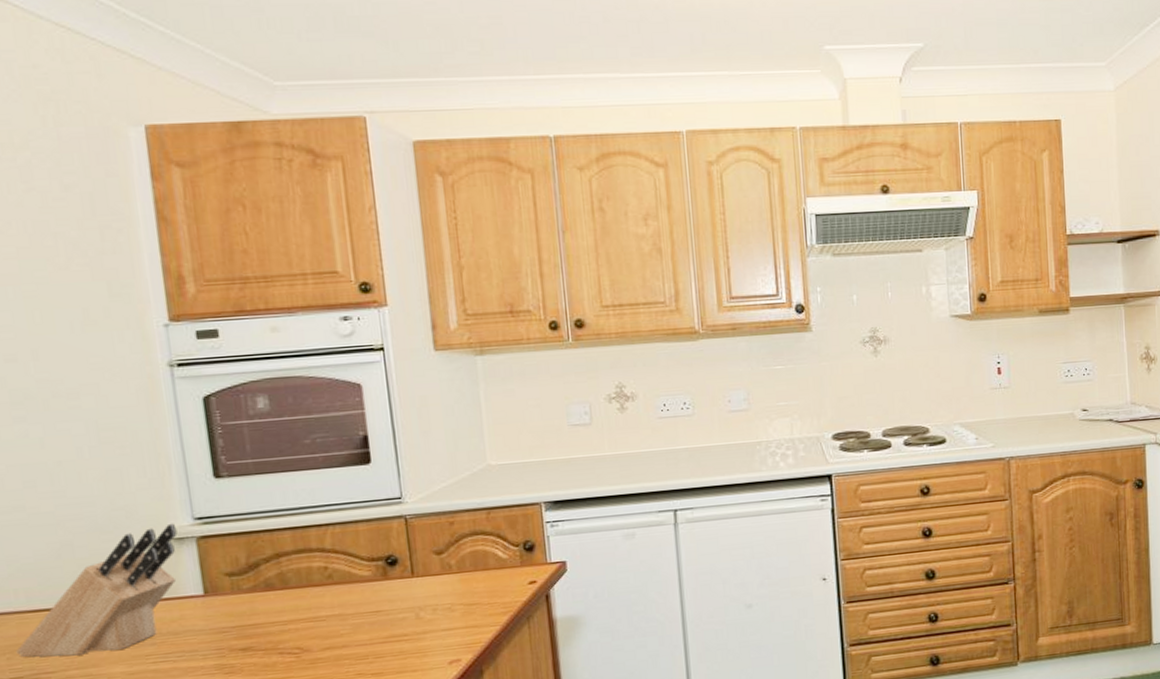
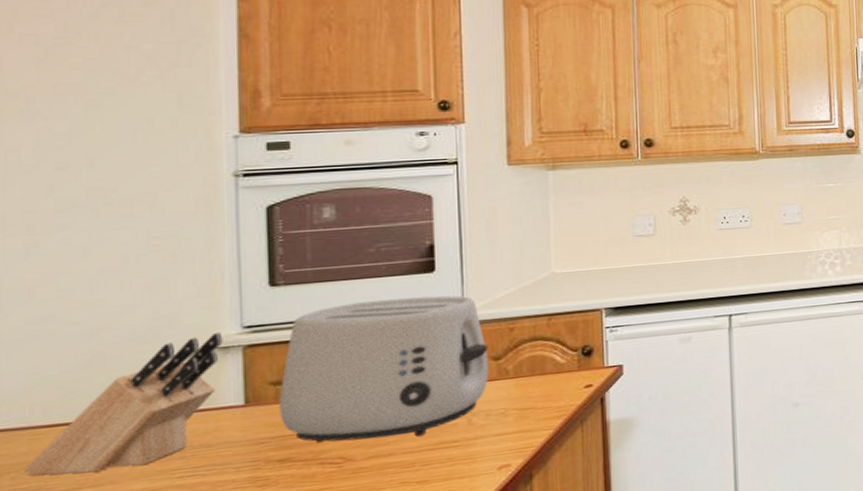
toaster: none [235,488,433,634] -> present [279,295,489,443]

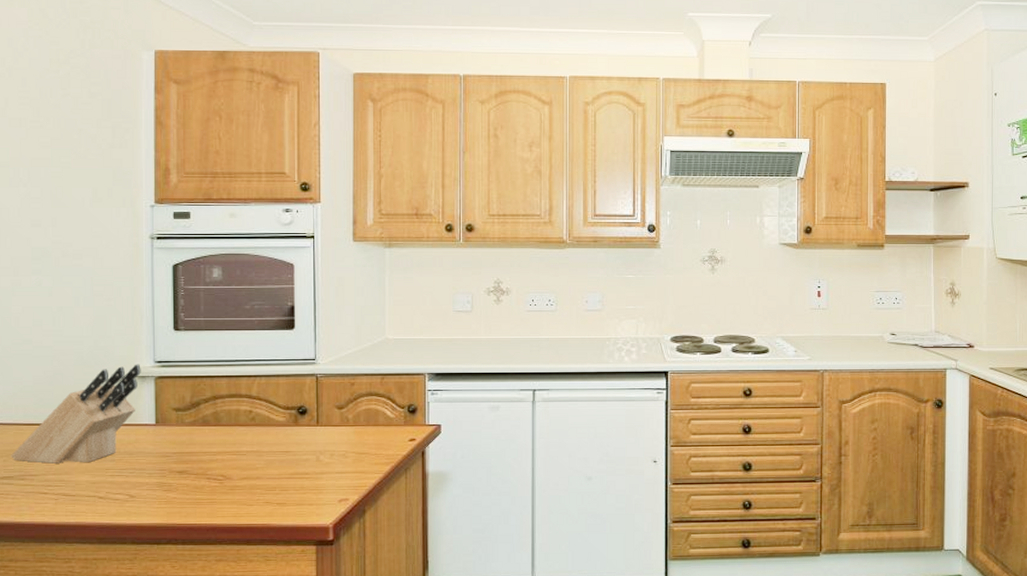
toaster: present [279,295,489,443] -> none [179,348,334,466]

